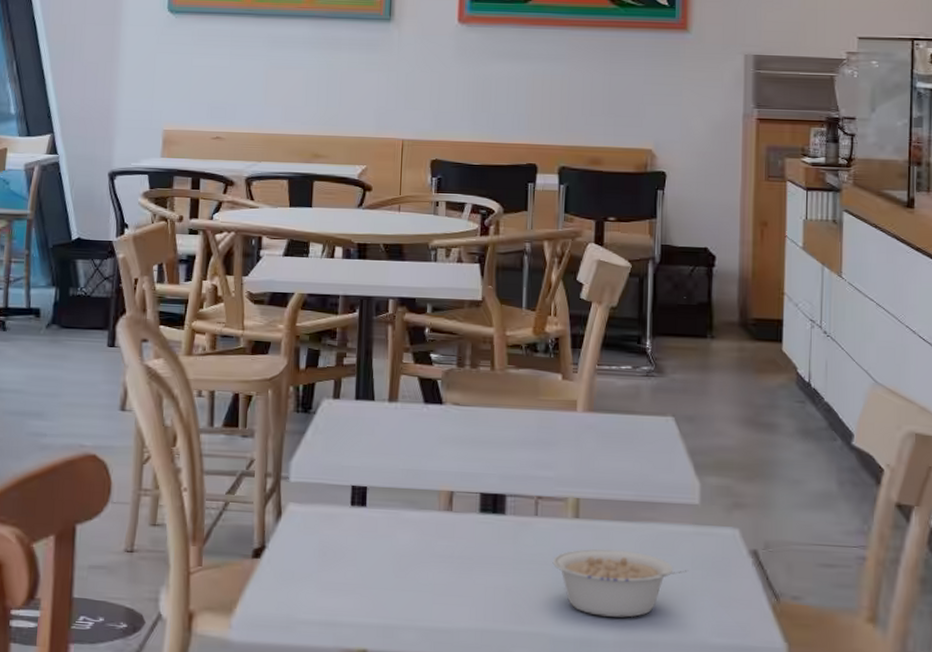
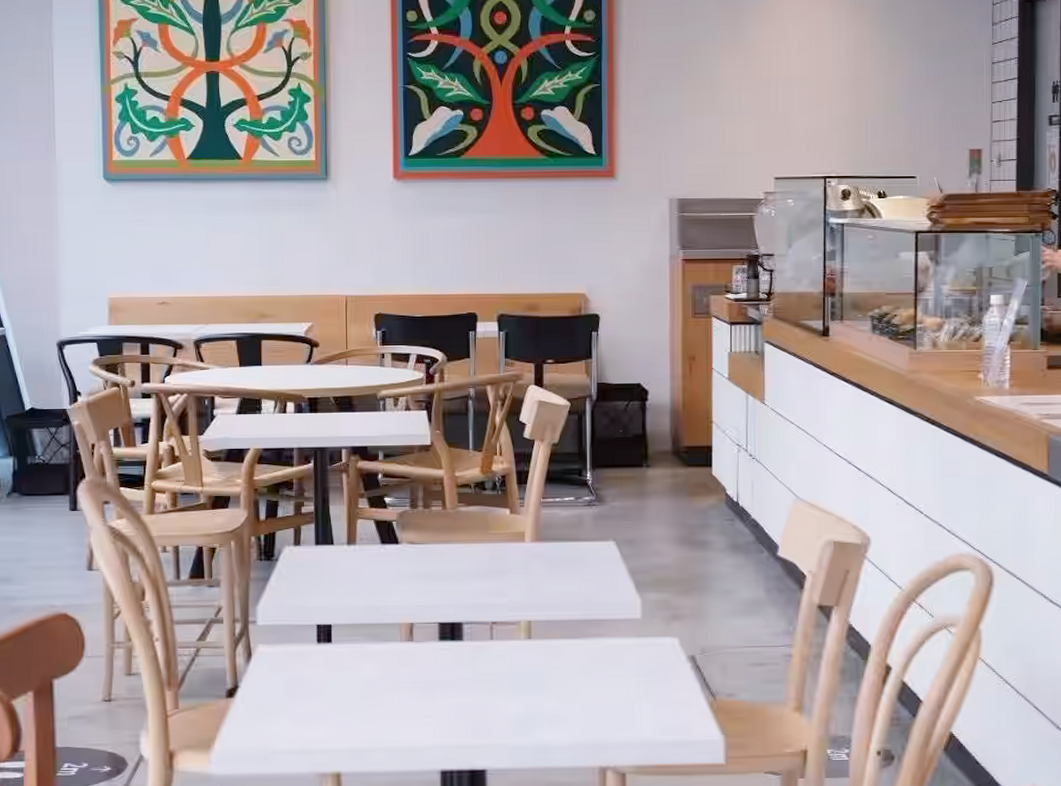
legume: present [552,549,688,618] -> none [508,664,632,725]

